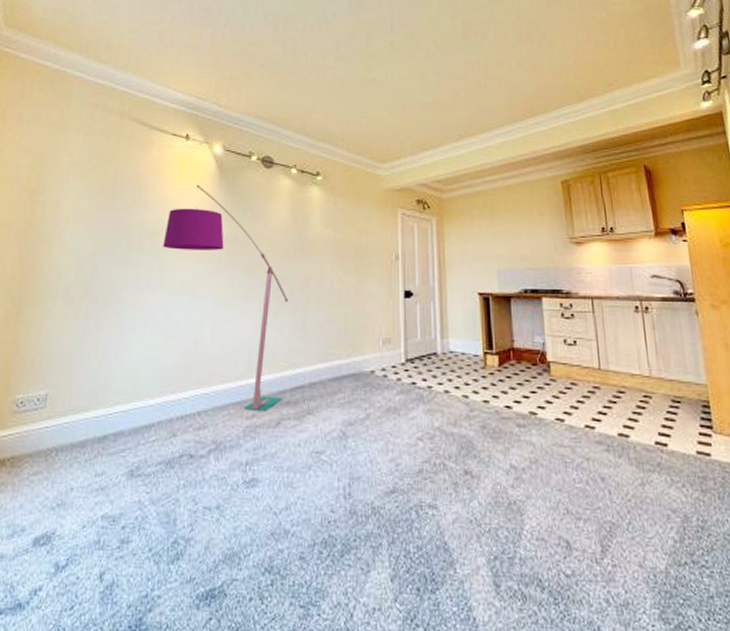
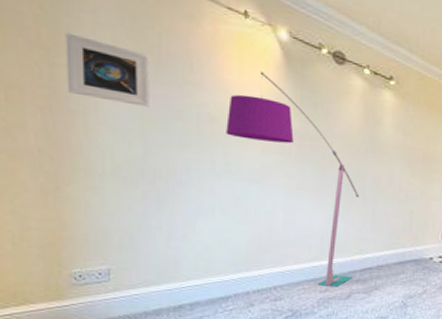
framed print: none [41,175,107,229] -> present [65,32,150,107]

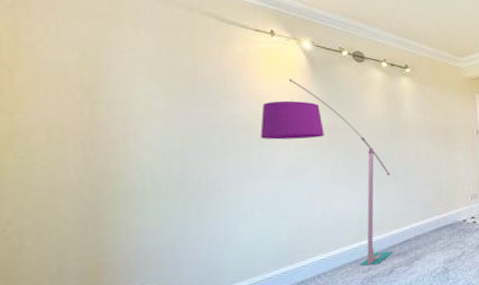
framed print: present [65,32,150,107] -> none [106,72,187,126]

